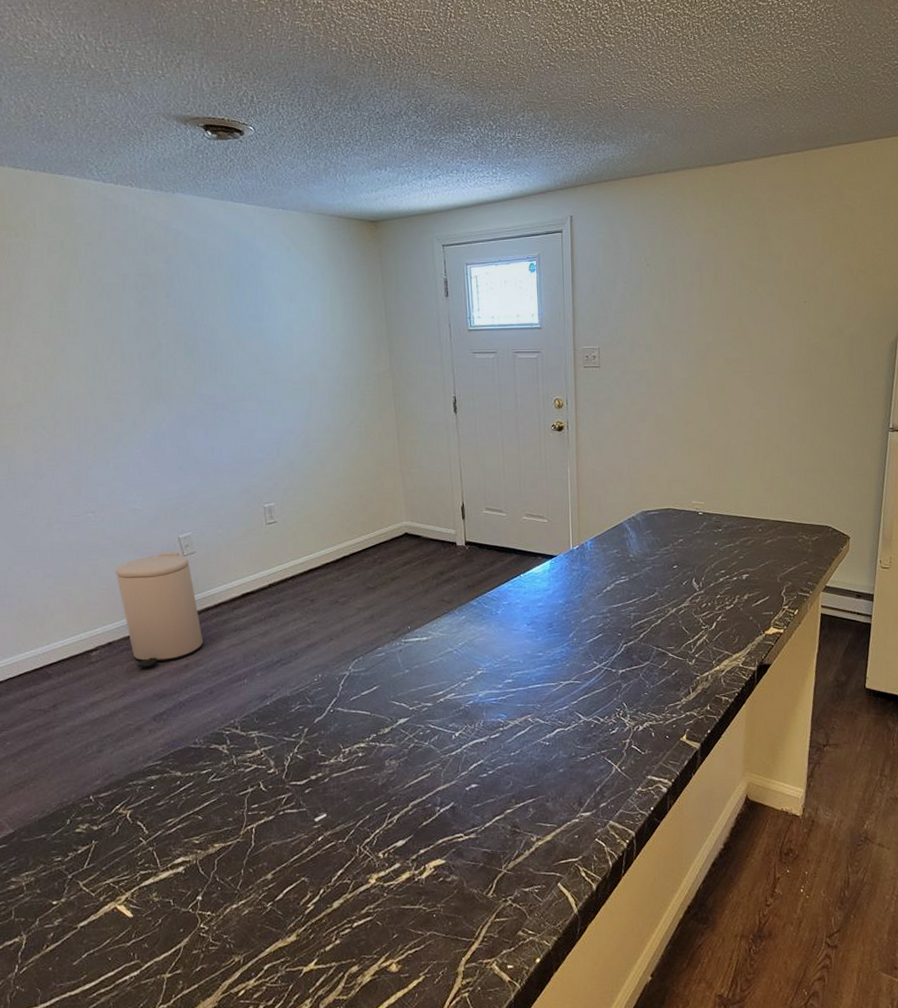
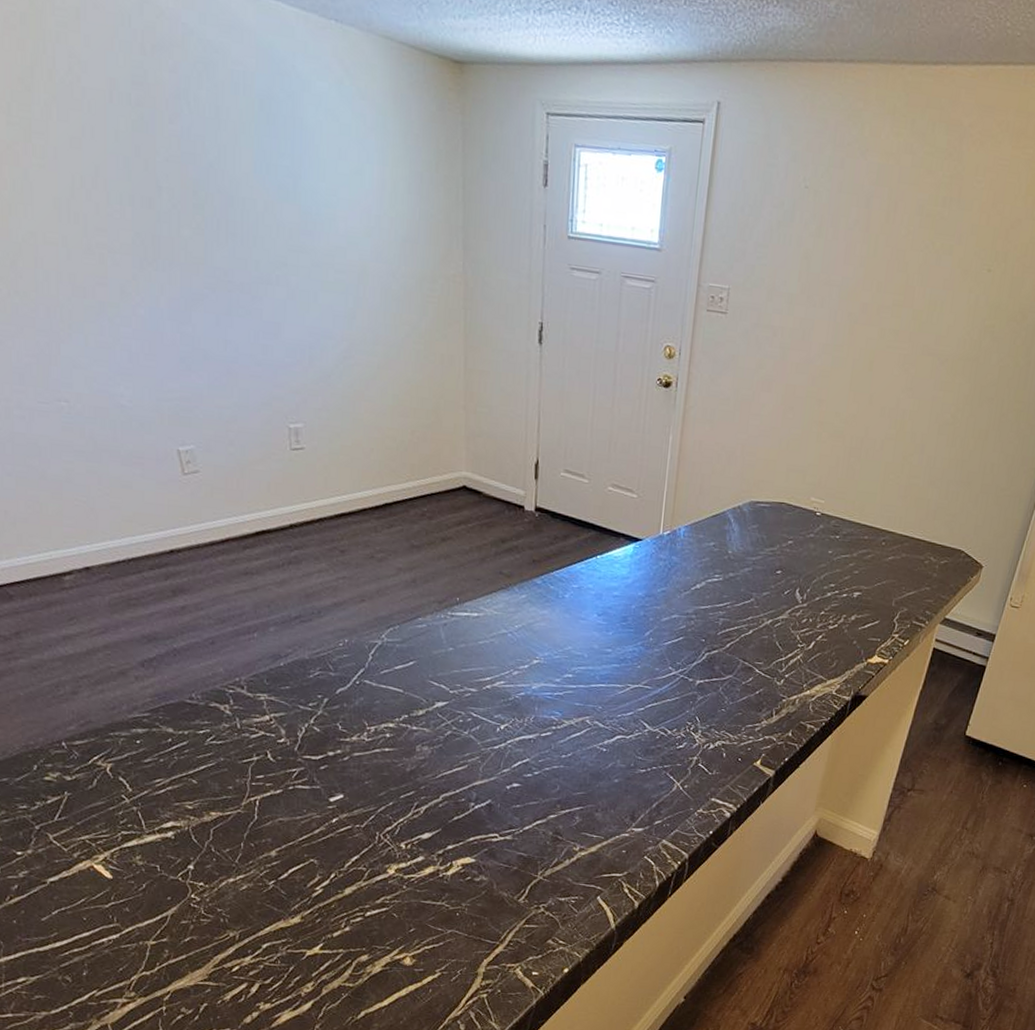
pedal bin: present [115,552,203,668] -> none [95,465,205,604]

